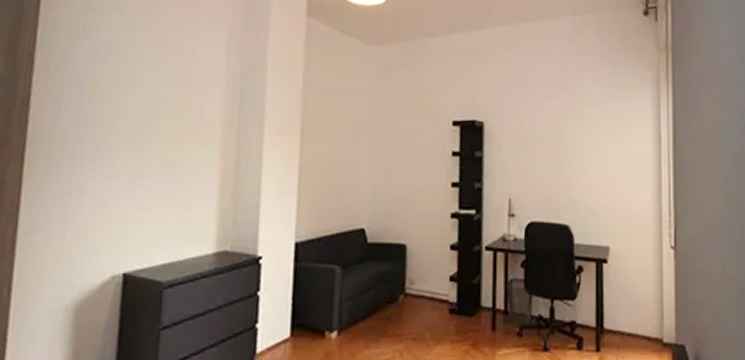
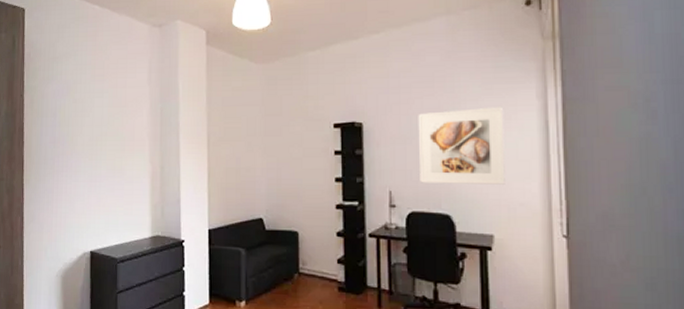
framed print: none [540,113,622,194] -> present [418,107,505,185]

